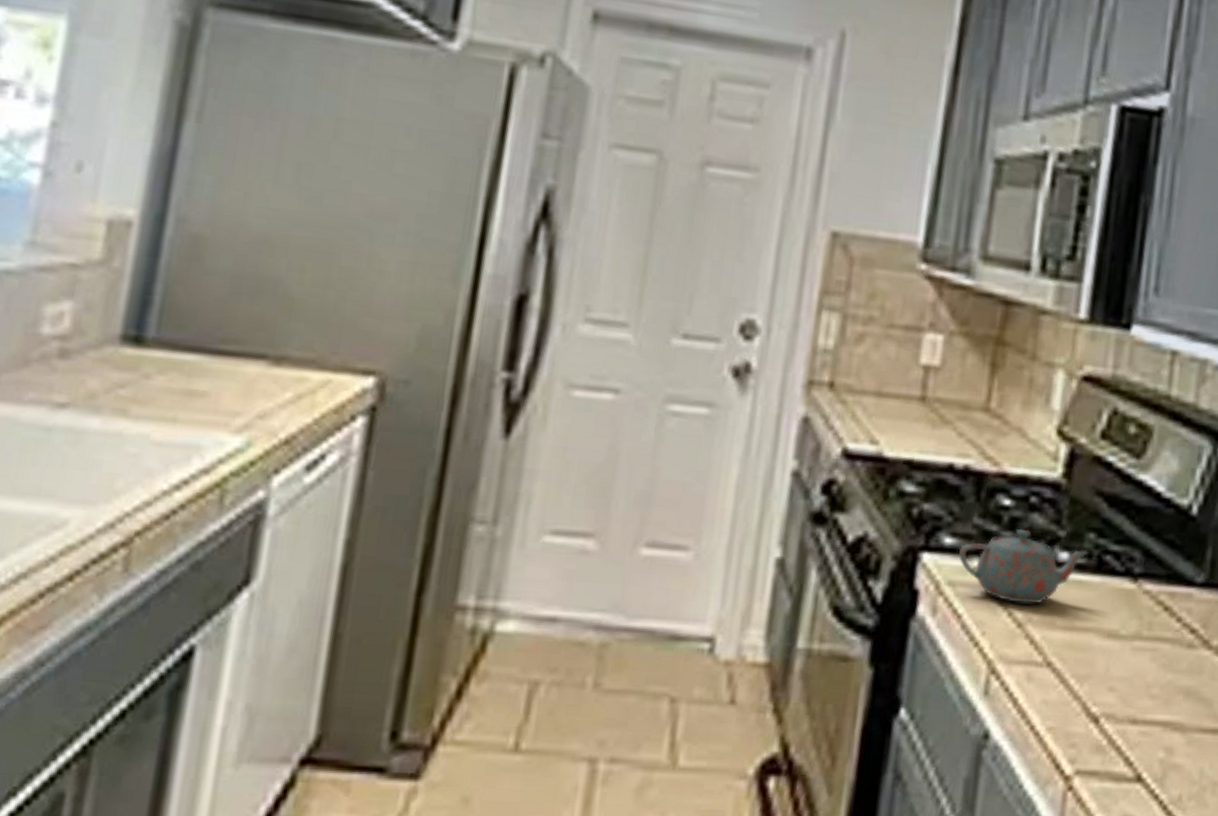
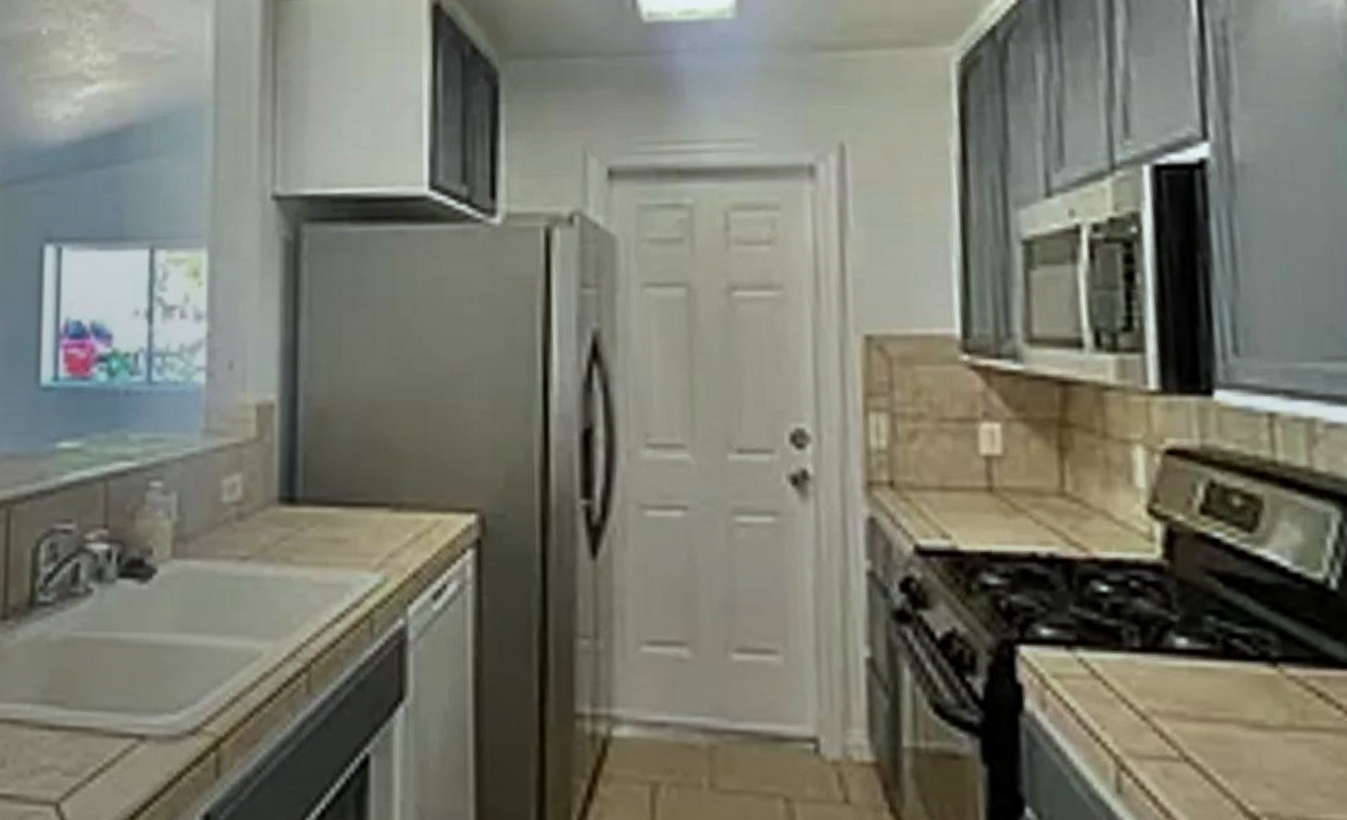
teapot: present [959,528,1089,604] -> none [1060,615,1211,695]

